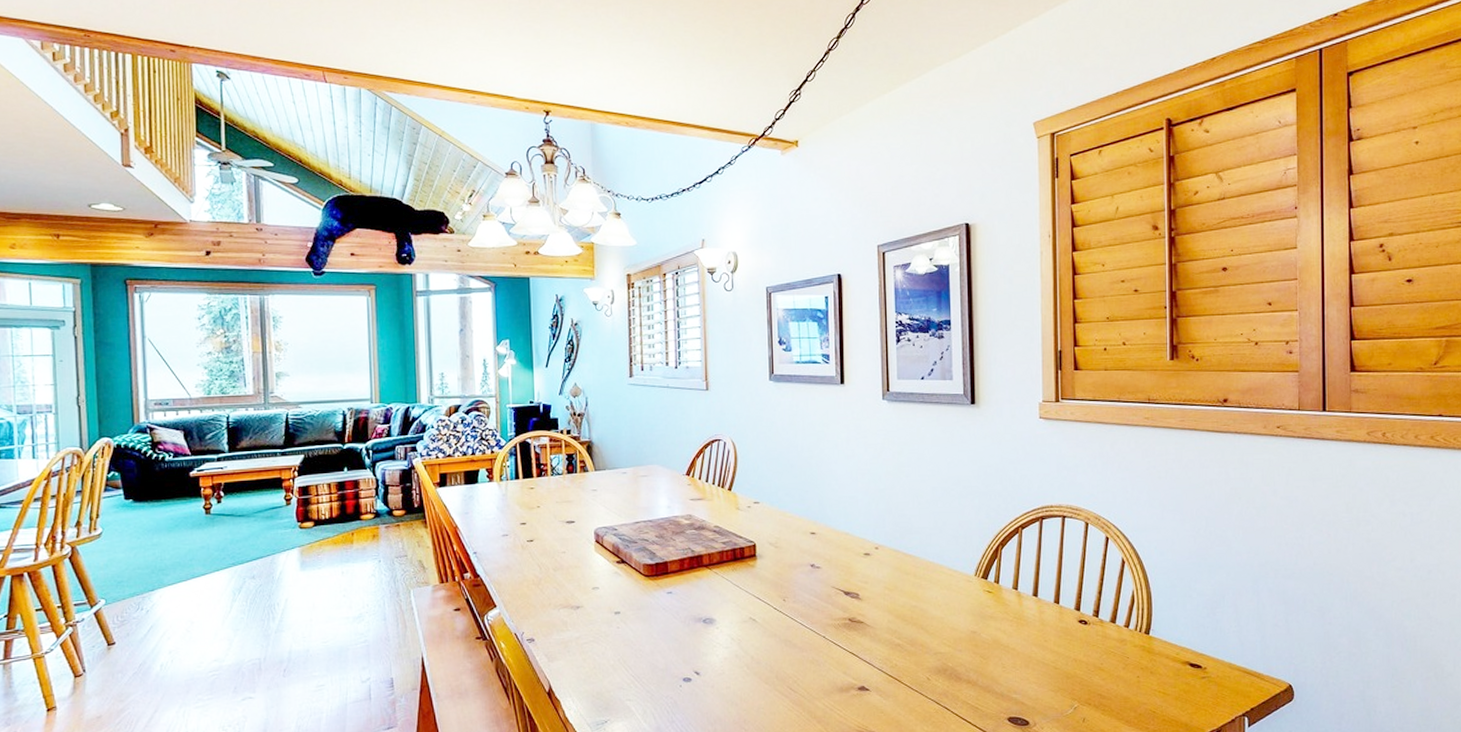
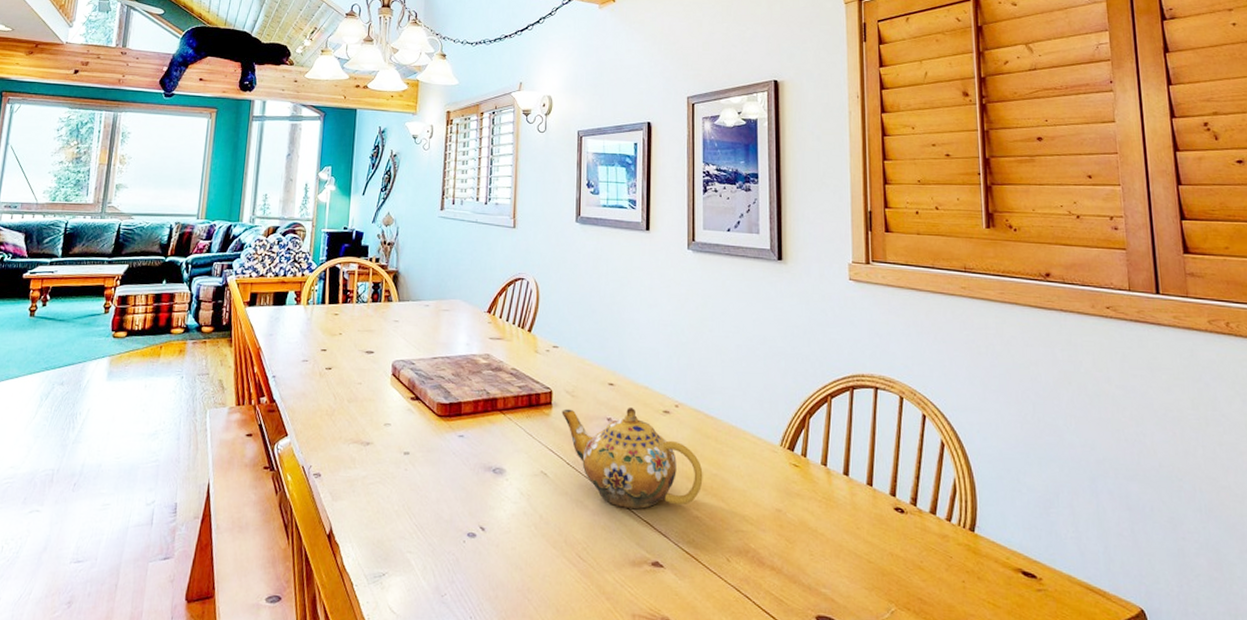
teapot: none [766,552,903,643] -> present [561,406,703,509]

